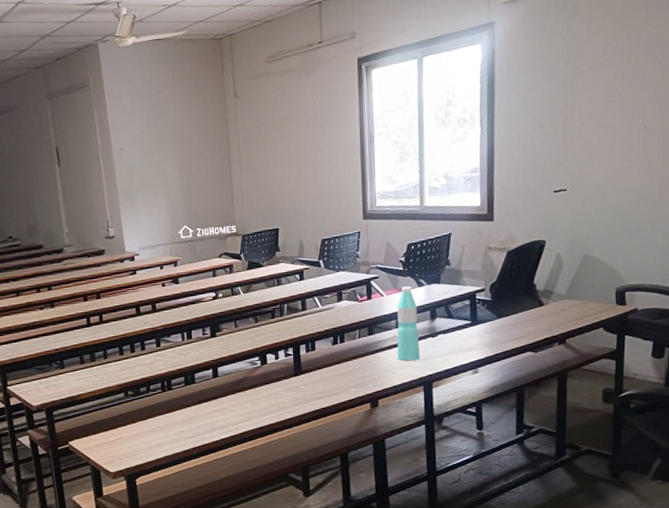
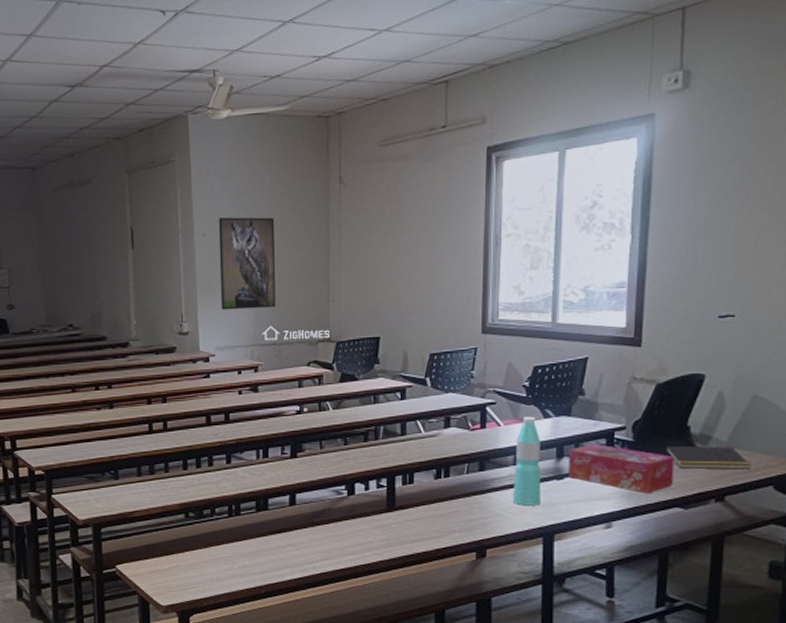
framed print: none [132,130,188,215] -> present [218,217,276,310]
tissue box: none [440,304,525,343] -> present [567,444,675,494]
notepad: none [516,298,585,320] -> present [664,445,751,470]

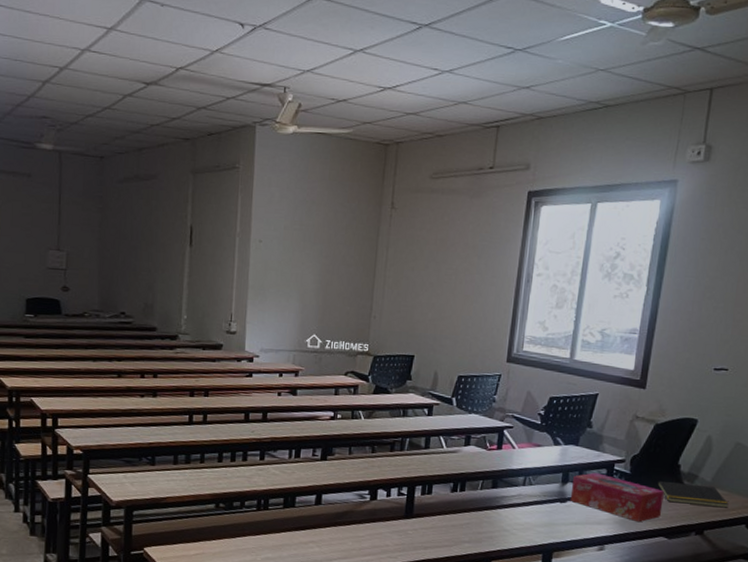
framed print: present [218,217,276,310] -> none [269,227,328,318]
water bottle: present [513,416,542,506] -> none [519,442,549,525]

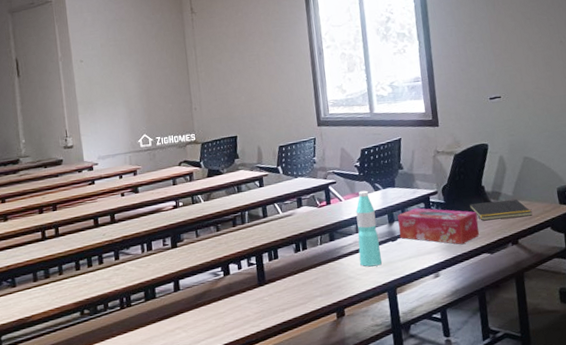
water bottle: none [519,442,549,525] -> present [355,190,383,267]

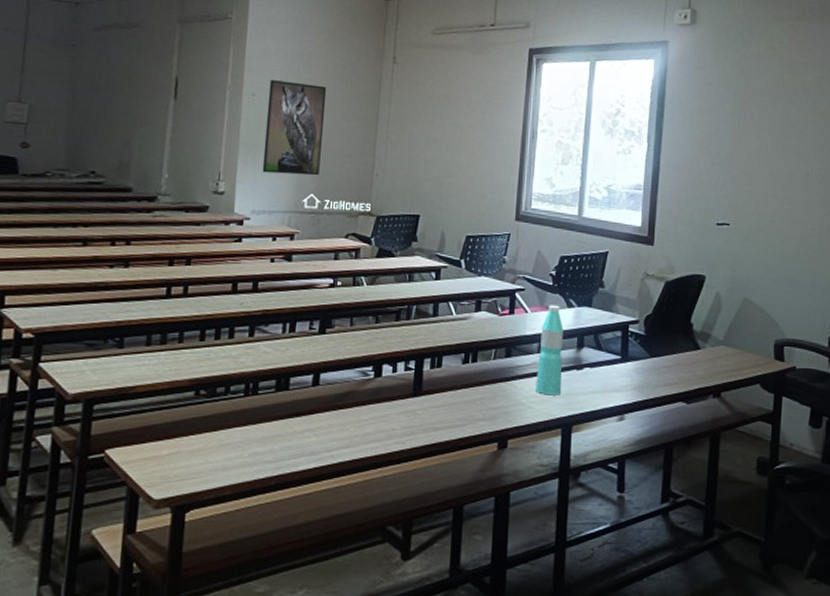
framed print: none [92,43,148,124] -> present [262,80,327,176]
tissue box: present [398,208,480,245] -> none [586,336,680,388]
notepad: present [468,199,532,221] -> none [671,341,742,367]

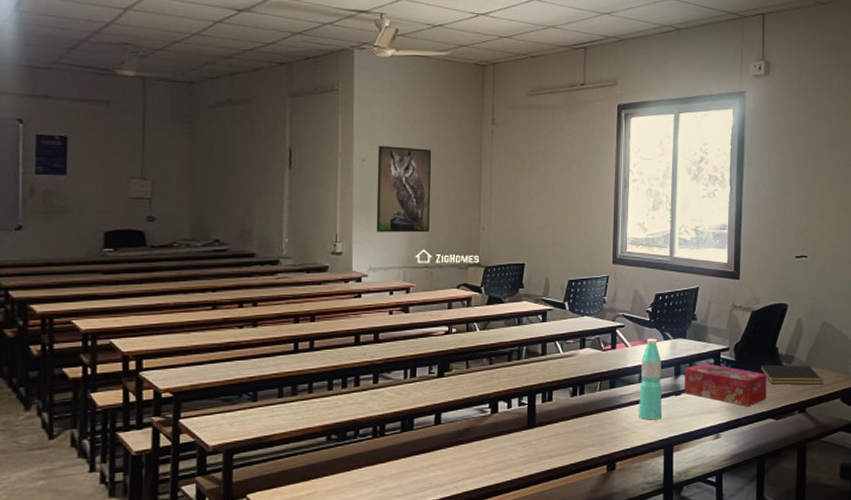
tissue box: none [586,336,680,388] -> present [684,363,767,407]
notepad: none [671,341,742,367] -> present [759,364,824,385]

